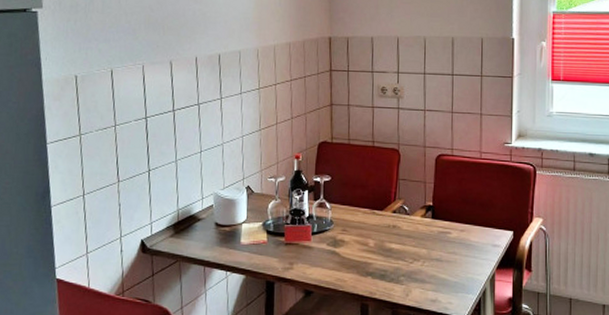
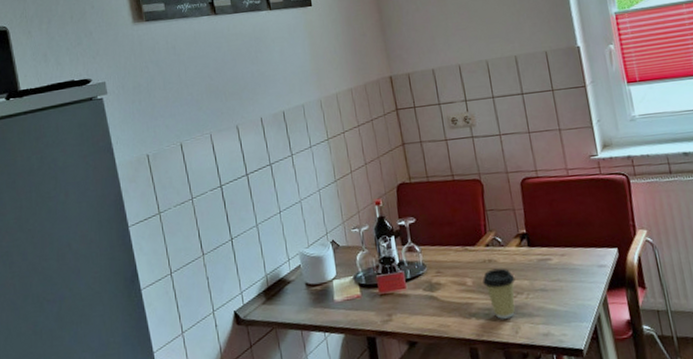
coffee cup: none [384,234,415,281] -> present [482,268,516,319]

